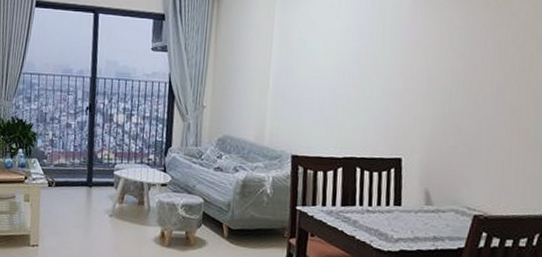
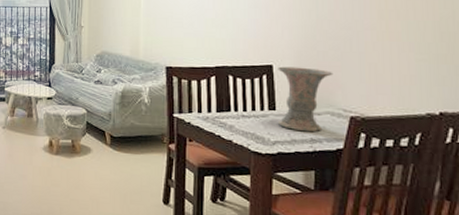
vase: none [401,160,461,230] -> present [277,66,334,132]

